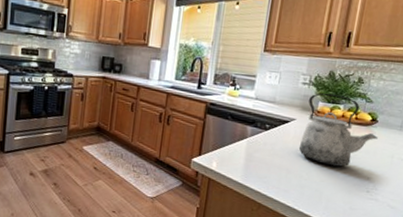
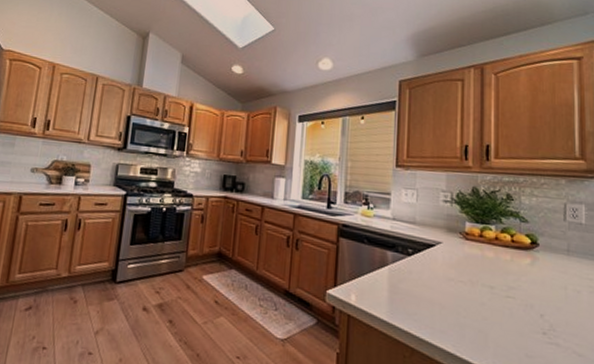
kettle: present [298,93,378,167] -> none [450,212,543,301]

